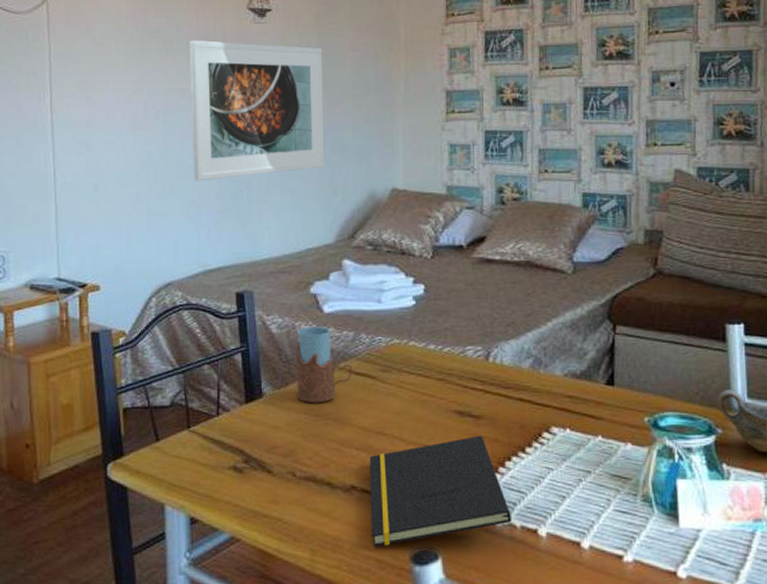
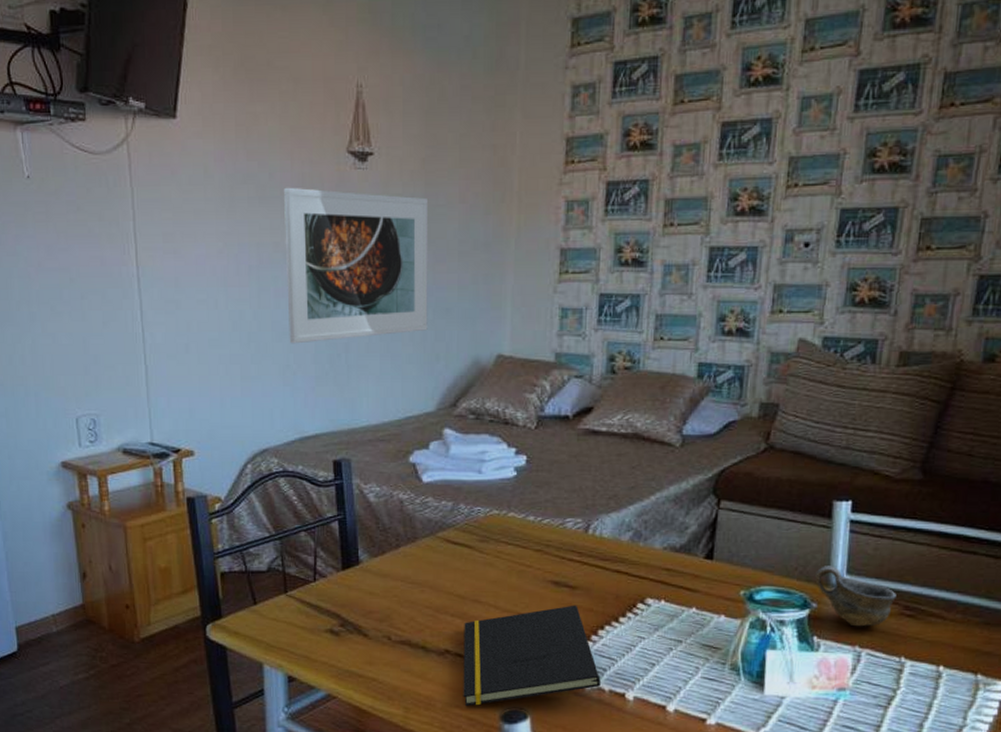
drinking glass: present [295,326,353,403] -> none [393,495,450,571]

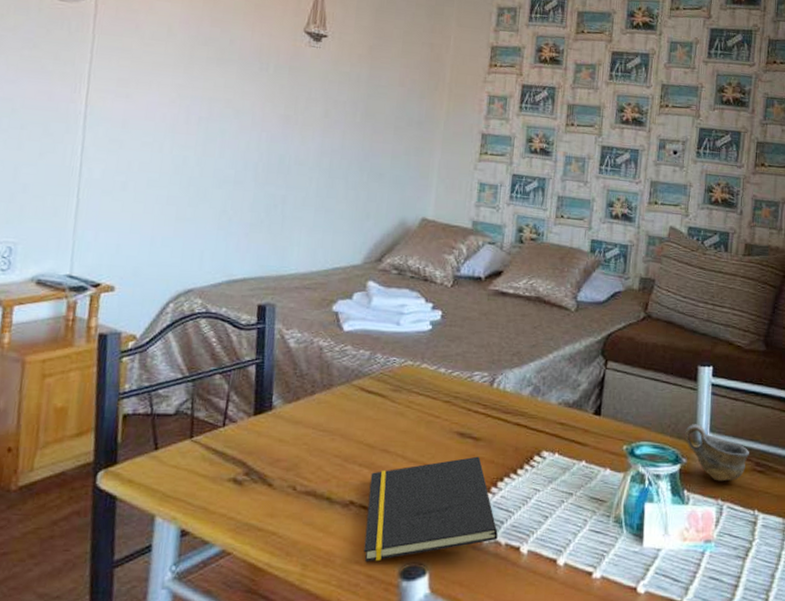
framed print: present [284,188,429,344] -> none [229,54,371,192]

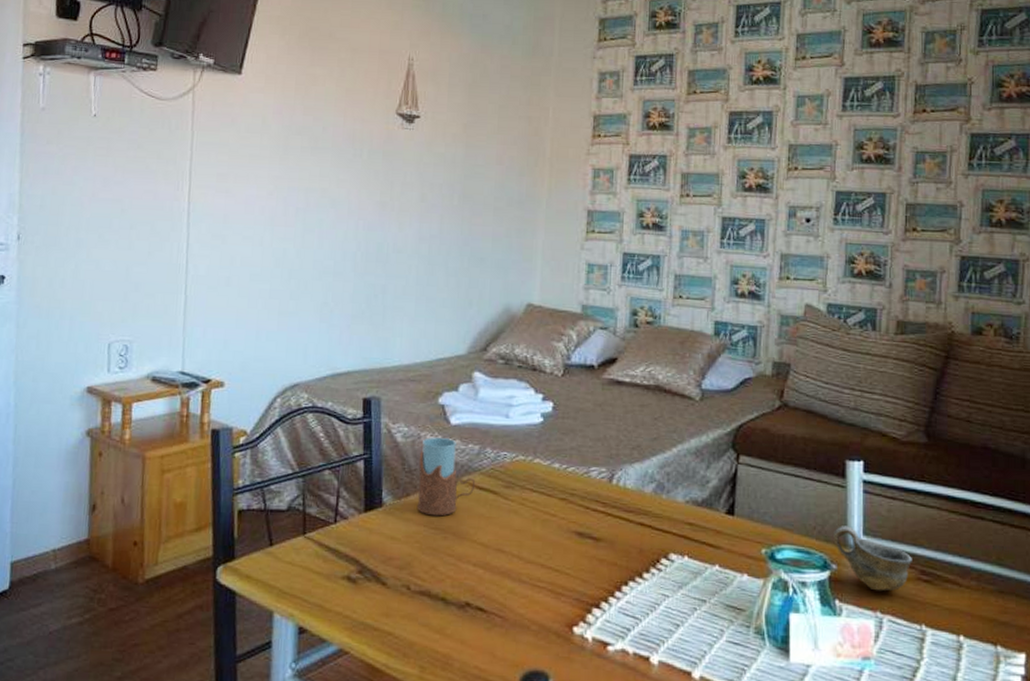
drinking glass: none [306,343,365,419] -> present [416,437,476,517]
notepad: present [363,456,498,563] -> none [482,558,625,667]

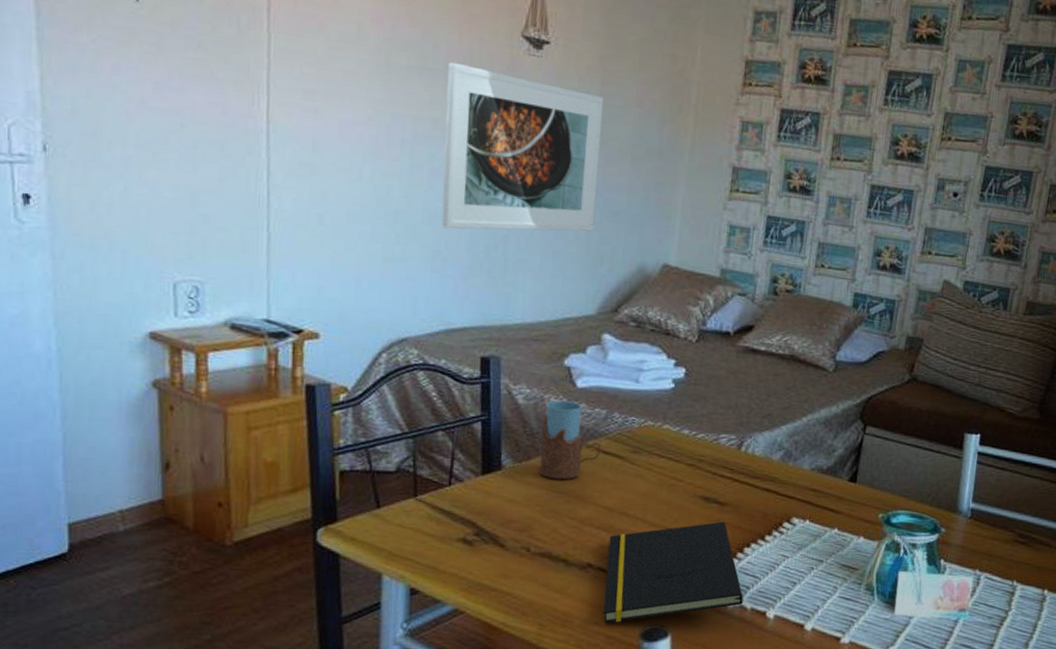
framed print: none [329,141,467,283] -> present [441,63,603,232]
notepad: none [482,558,625,667] -> present [603,521,743,624]
cup: present [833,526,912,591] -> none [945,493,1013,552]

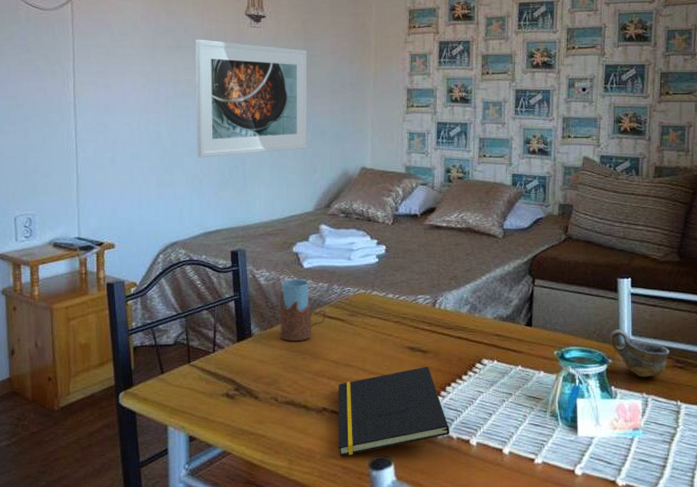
cup: none [945,493,1013,552] -> present [609,329,670,378]

